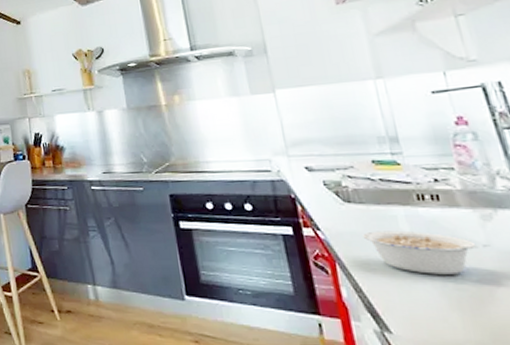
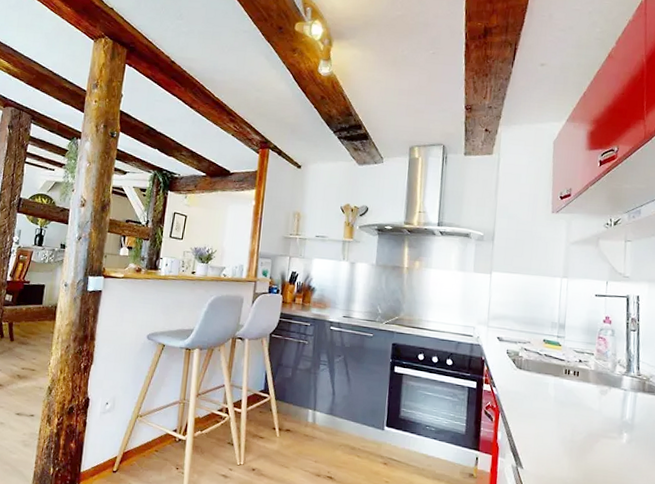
legume: present [362,230,491,274] -> none [523,392,600,431]

